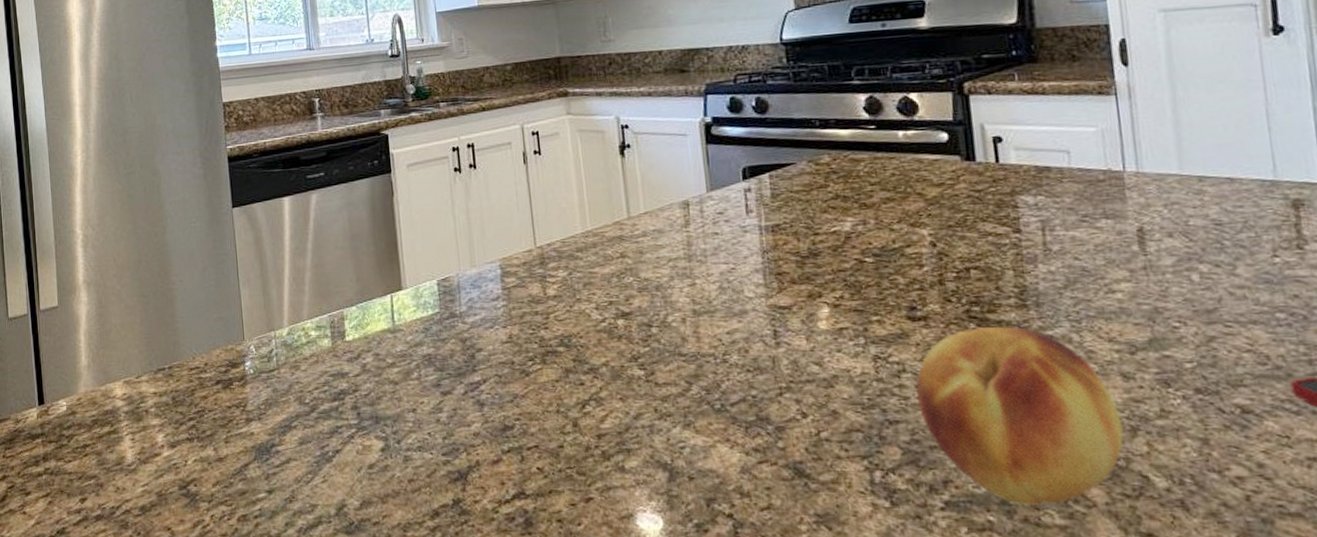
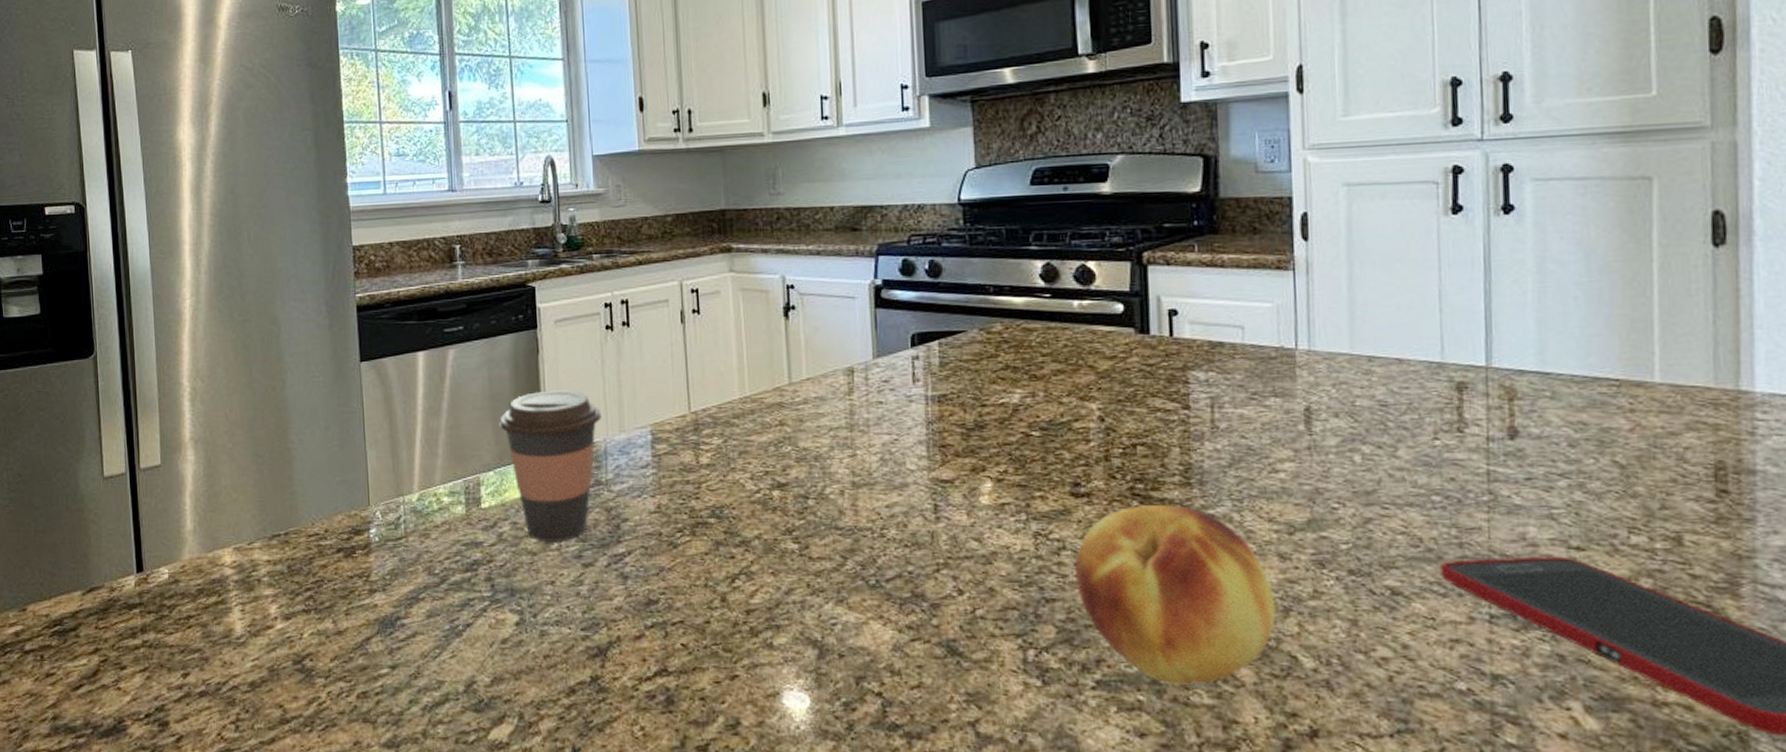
coffee cup: none [359,229,454,371] -> present [499,390,602,541]

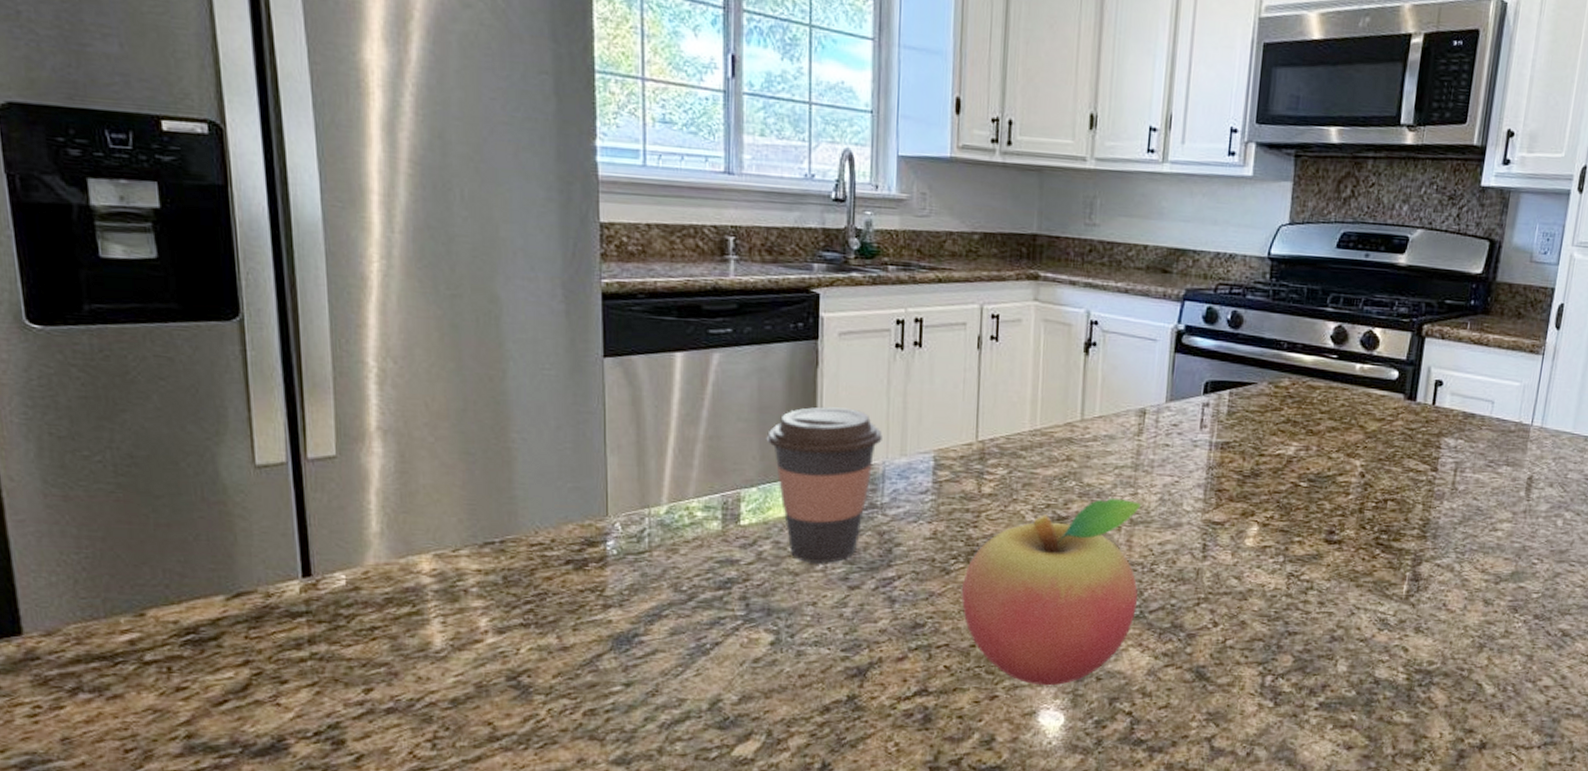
fruit: none [691,461,871,664] -> present [962,498,1142,686]
fruit: present [1074,504,1276,685] -> none [1316,553,1475,706]

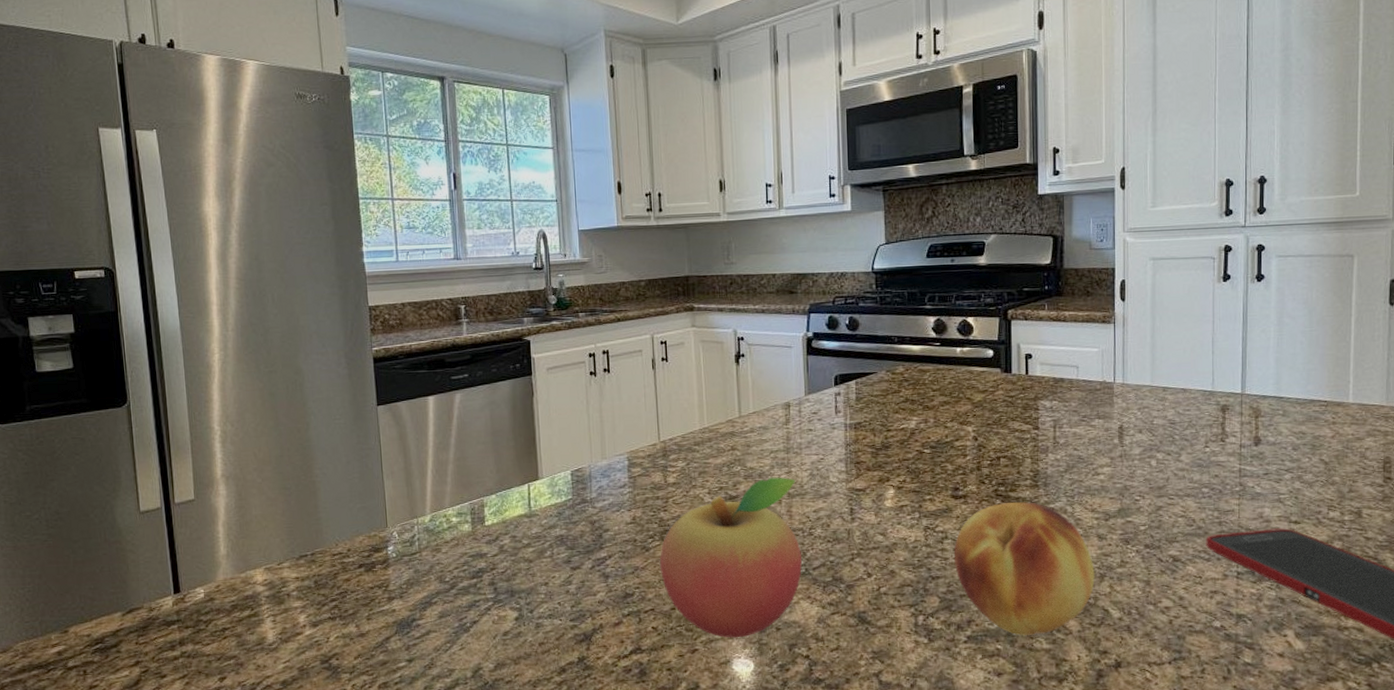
coffee cup: present [767,406,882,563] -> none [500,426,587,551]
fruit: none [1316,553,1475,706] -> present [953,501,1095,635]

